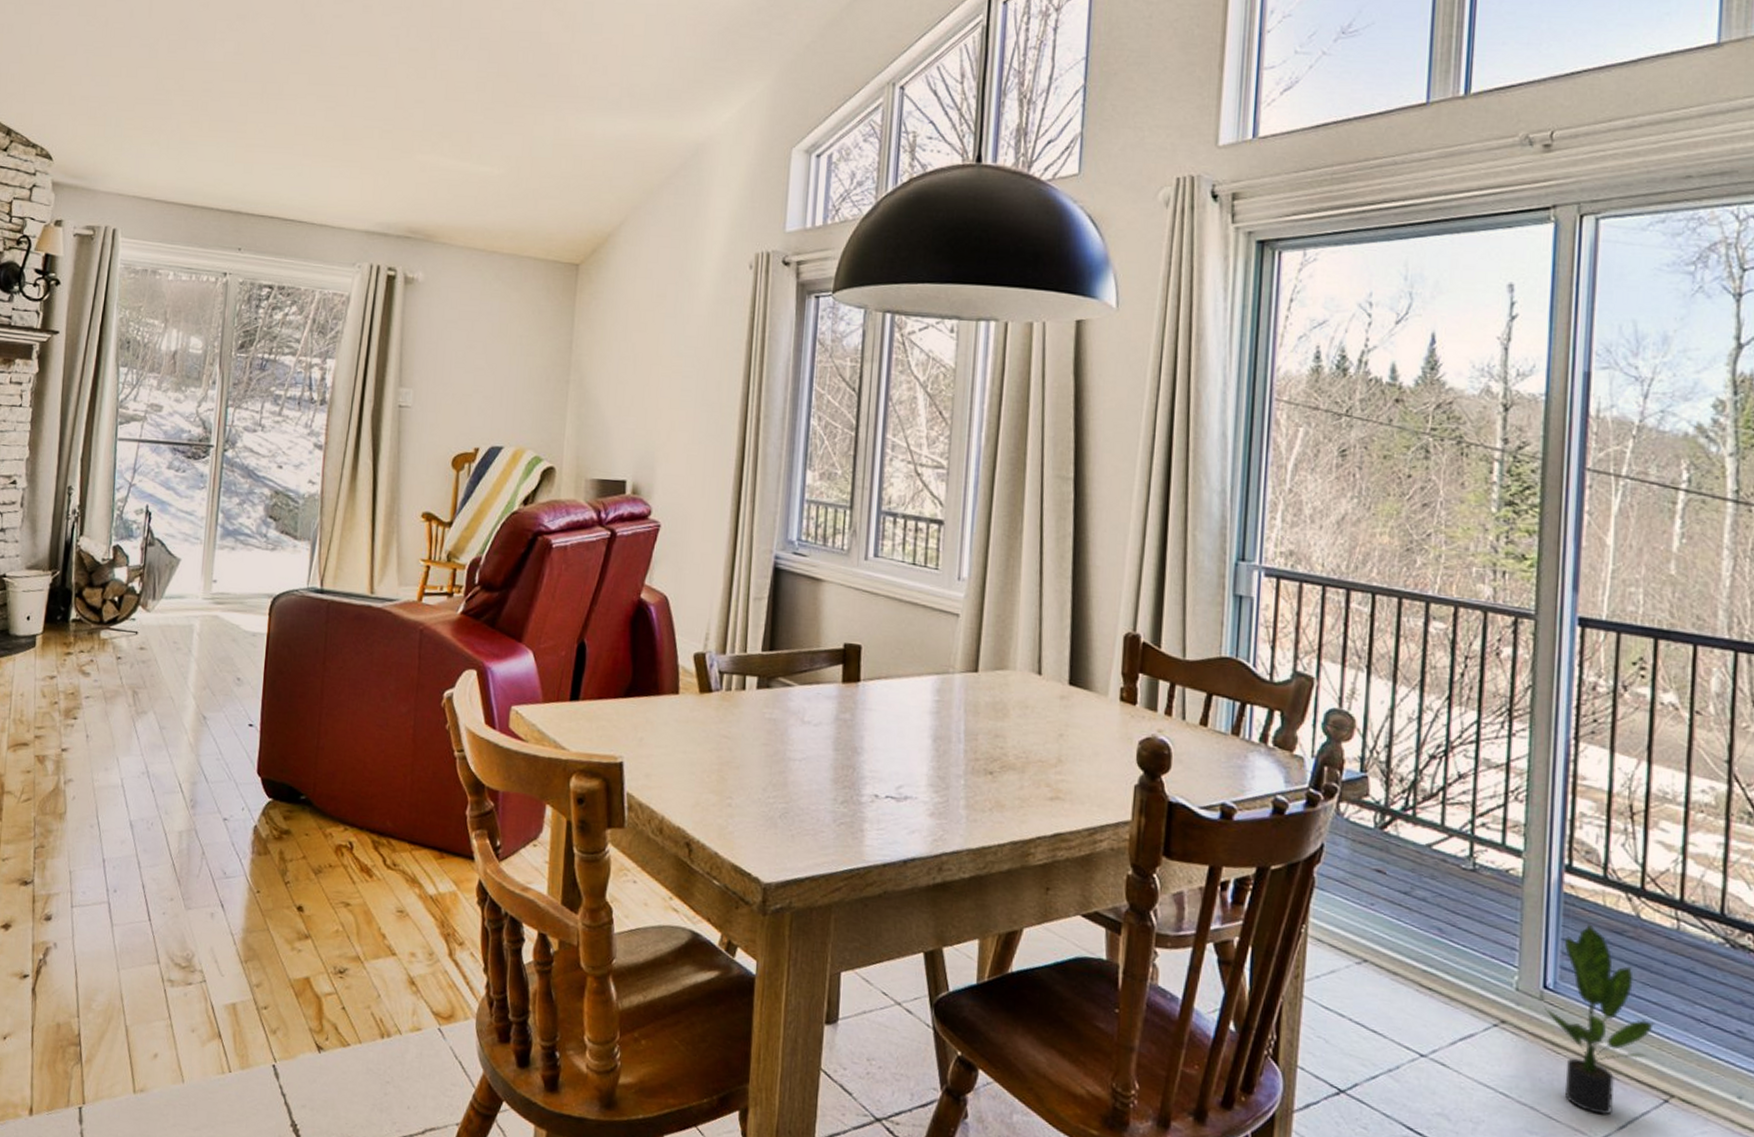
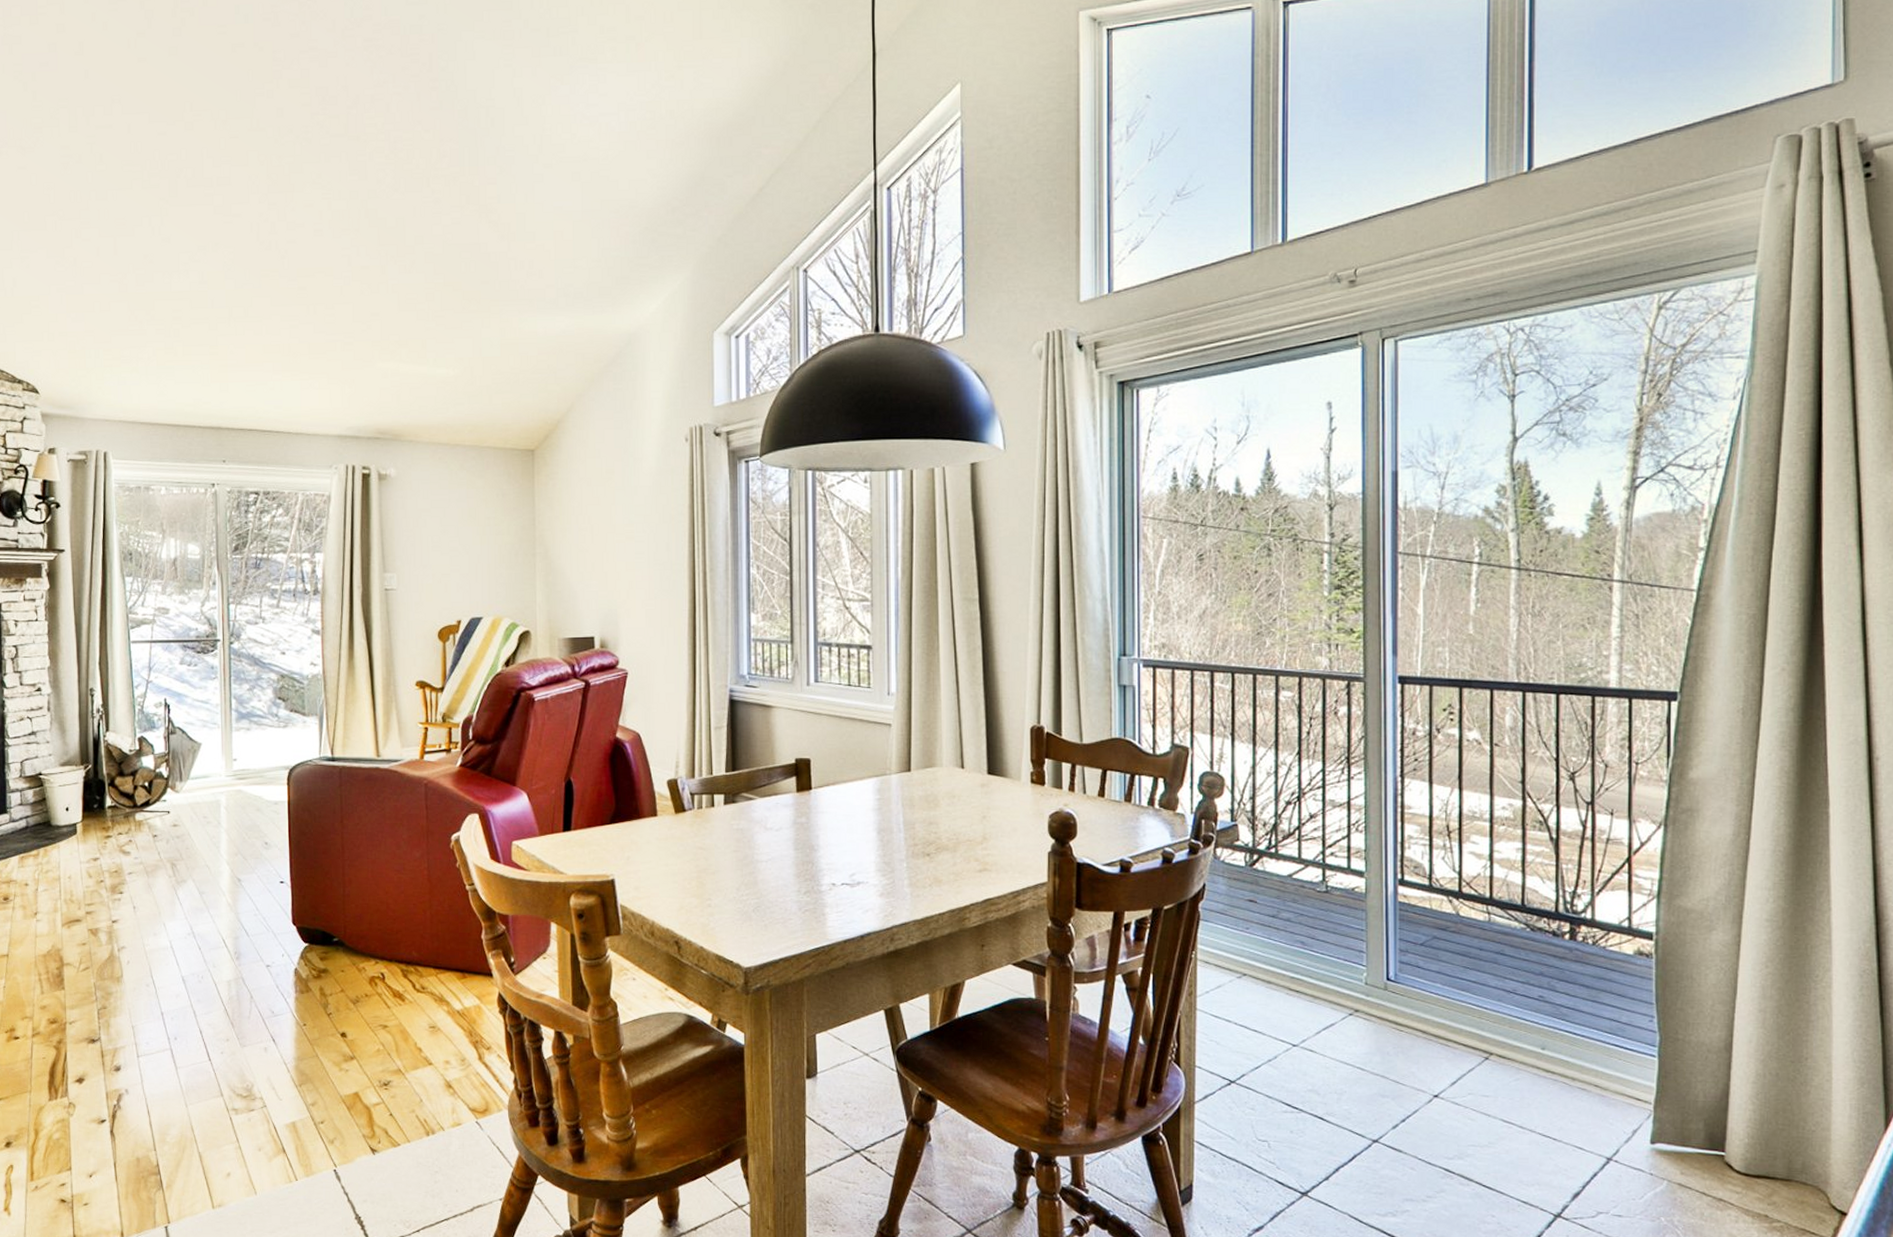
potted plant: present [1545,924,1655,1115] -> none [1389,925,1475,1075]

